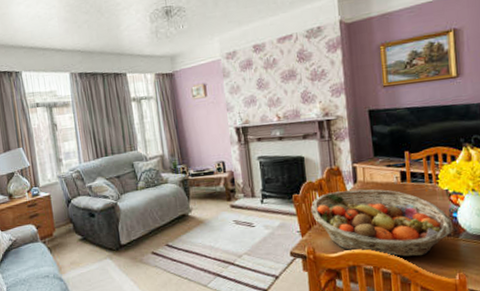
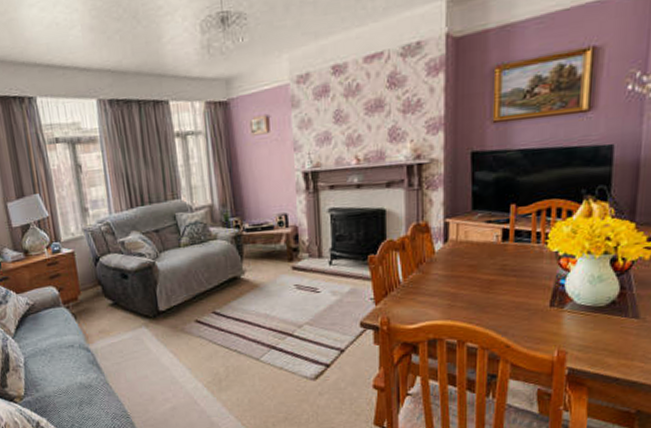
fruit basket: present [311,189,454,257] -> none [389,249,559,330]

